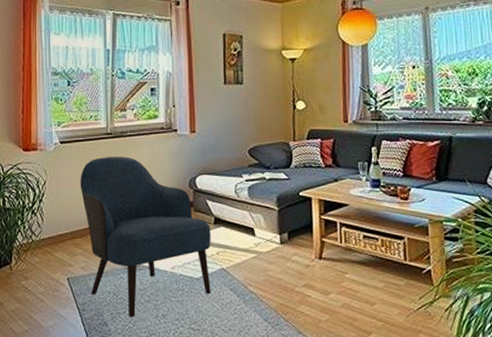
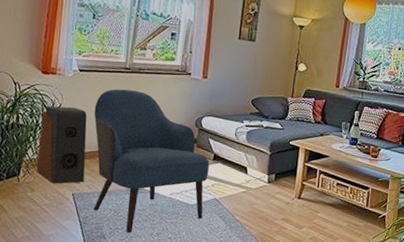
speaker: none [27,183,78,269] -> present [36,105,87,184]

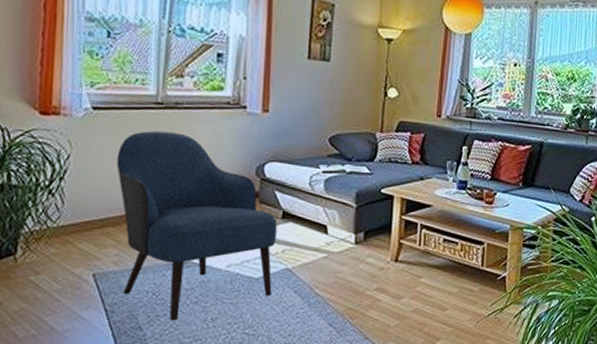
speaker: present [36,105,87,184] -> none [40,157,109,263]

